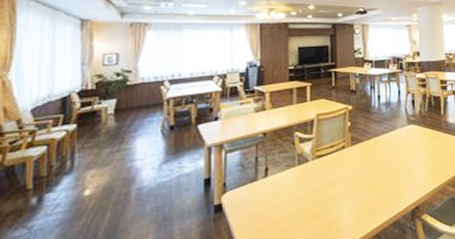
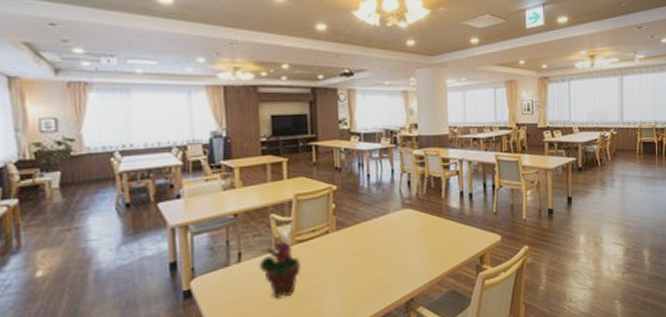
potted flower: none [283,156,321,210] -> present [258,241,302,299]

